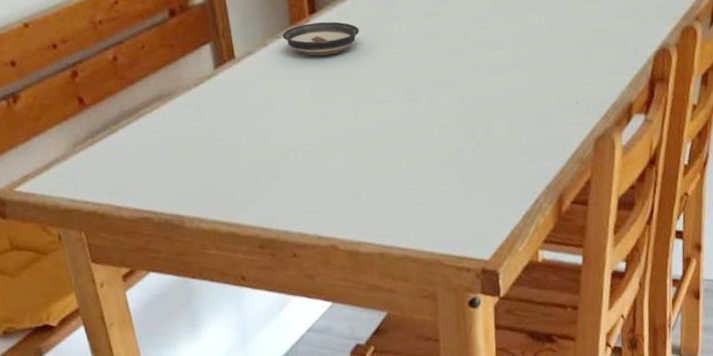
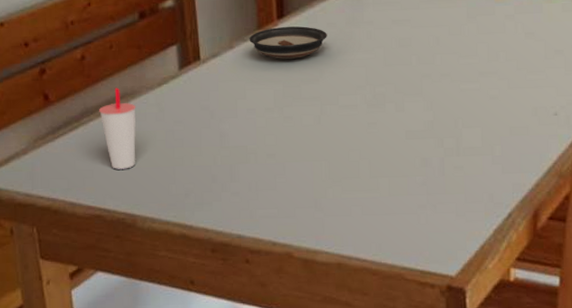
cup: none [137,89,178,172] -> present [99,88,136,170]

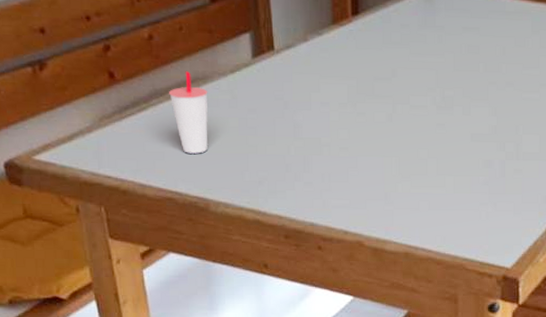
saucer: present [249,26,327,59] -> none [323,24,400,57]

